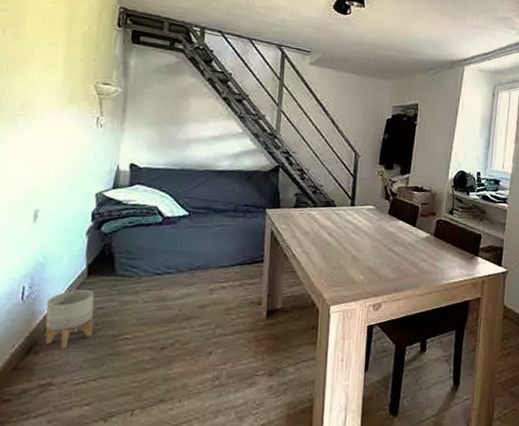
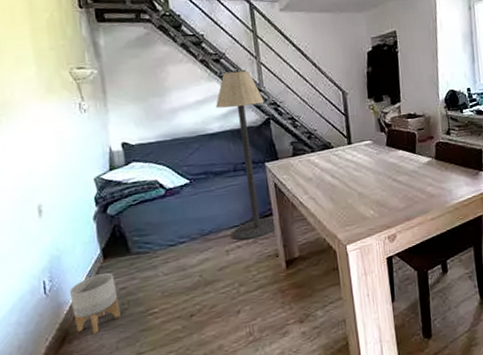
floor lamp: none [221,113,278,283] -> present [215,70,277,240]

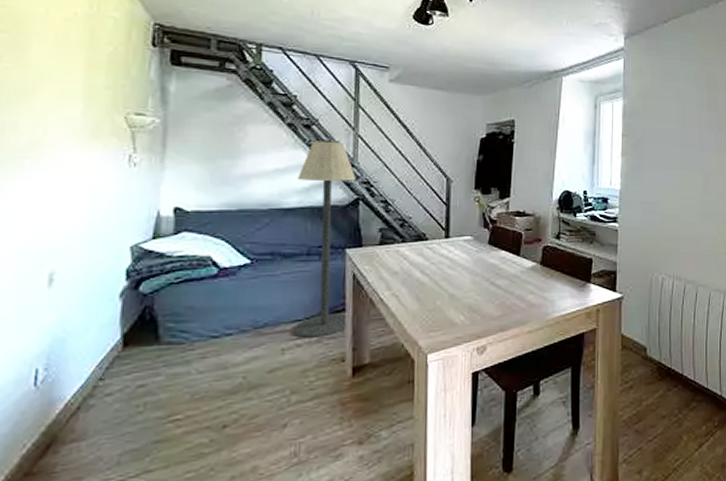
planter: present [69,272,120,334] -> none [68,364,133,442]

